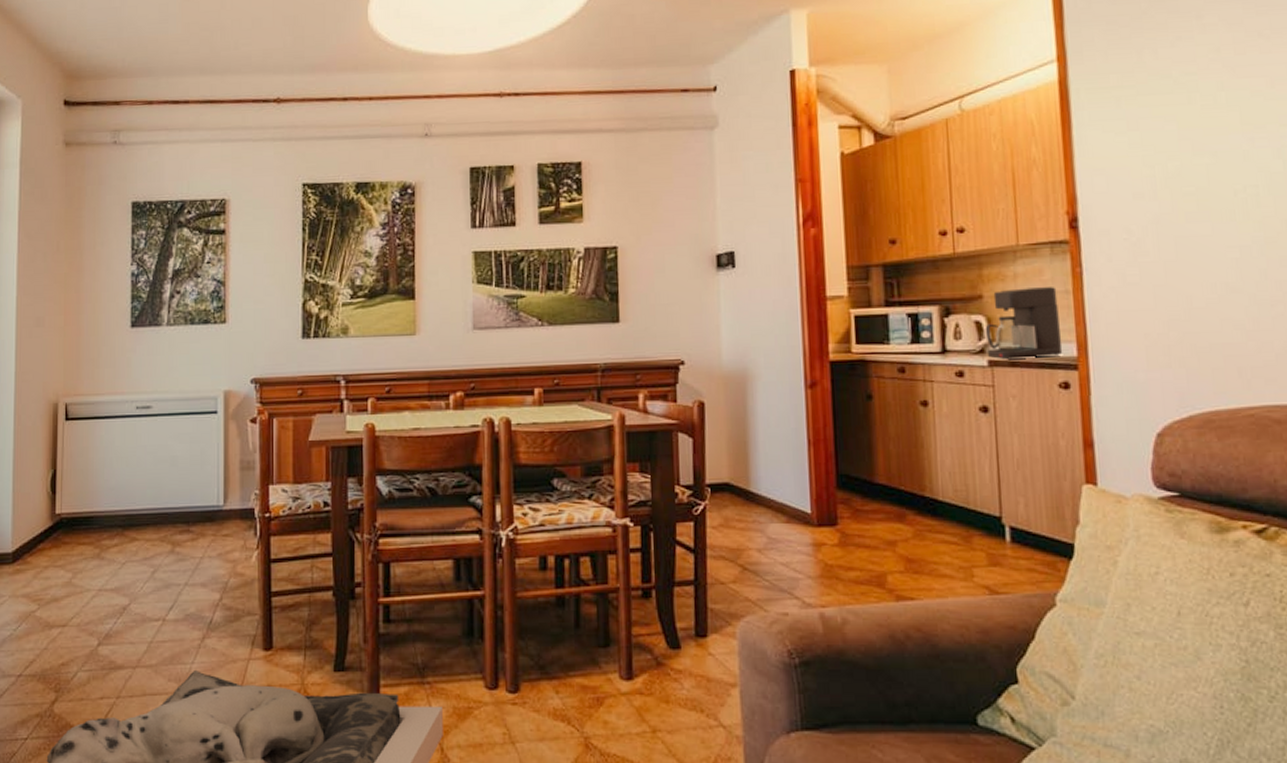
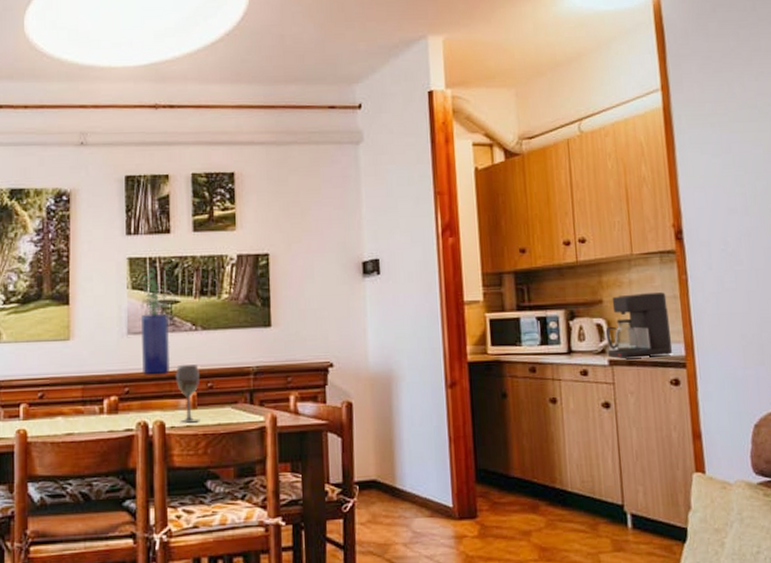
vase: none [487,256,517,372] -> present [141,262,171,377]
wine glass: none [521,361,547,420] -> present [175,365,201,423]

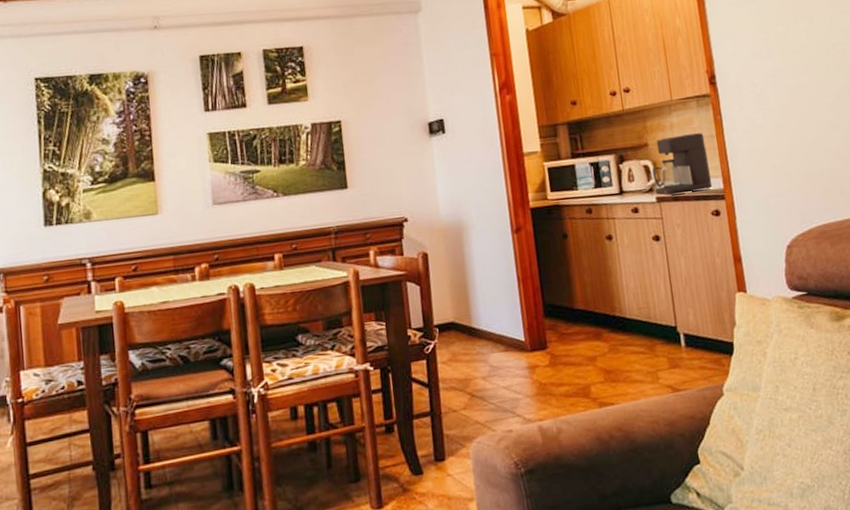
vase: present [141,262,171,377] -> none [222,135,256,243]
wine glass: present [175,365,201,423] -> none [261,228,288,284]

